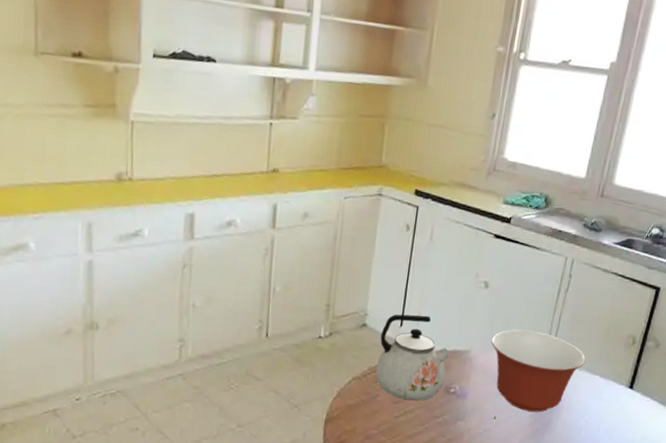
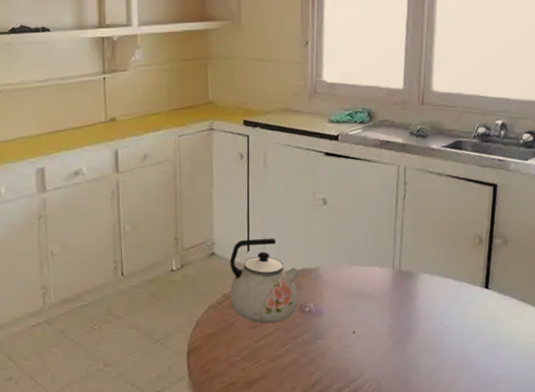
mixing bowl: present [491,329,586,412] -> none [338,241,436,322]

